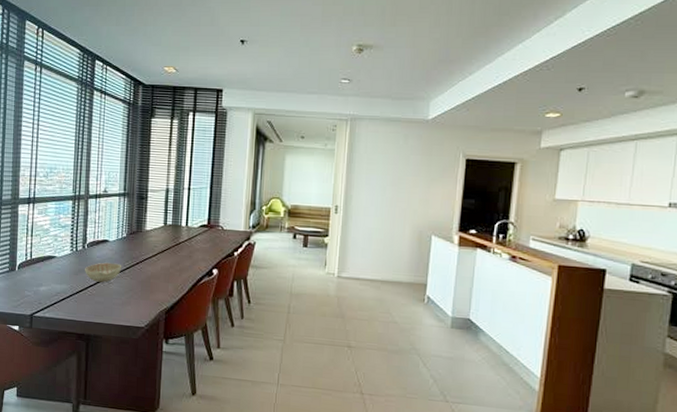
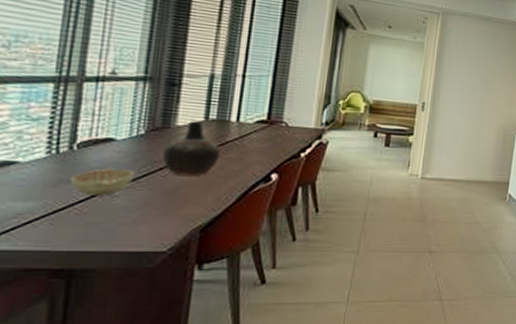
vase: none [138,226,175,270] -> present [162,121,220,177]

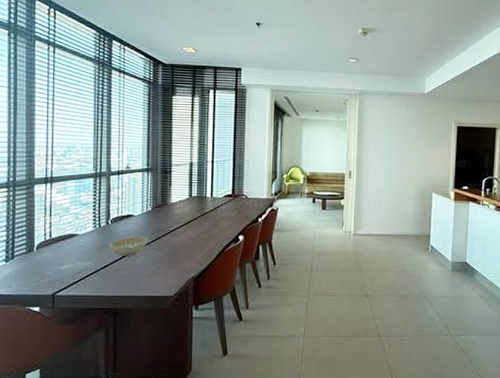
vase: present [162,121,220,177] -> none [164,198,201,240]

